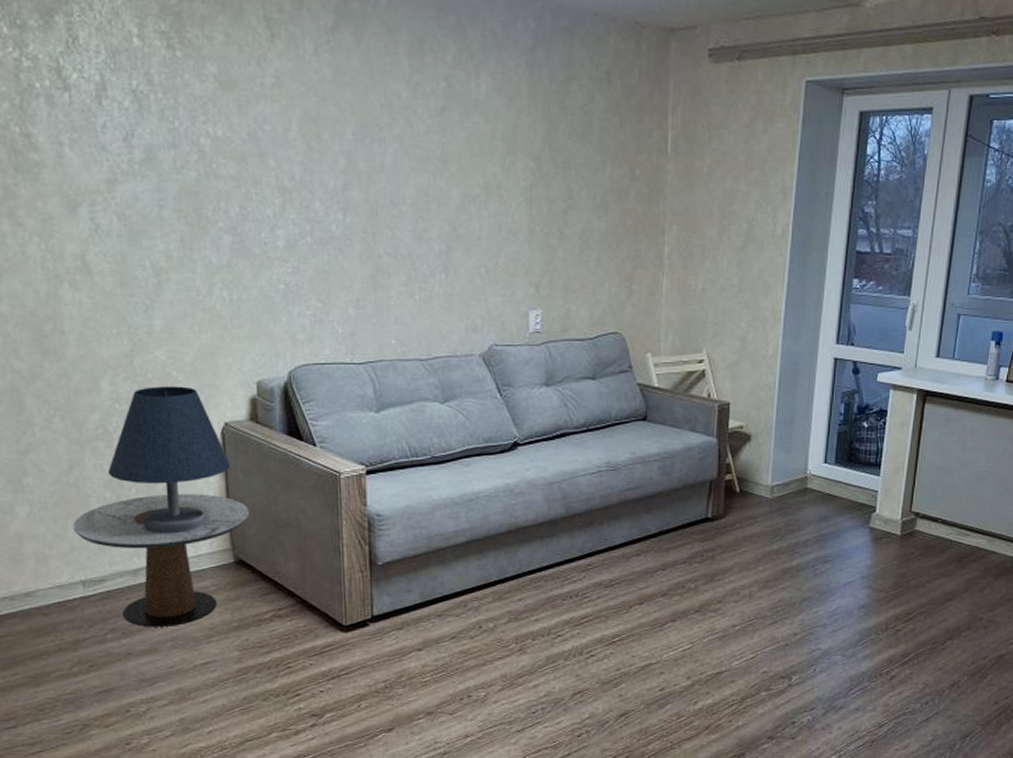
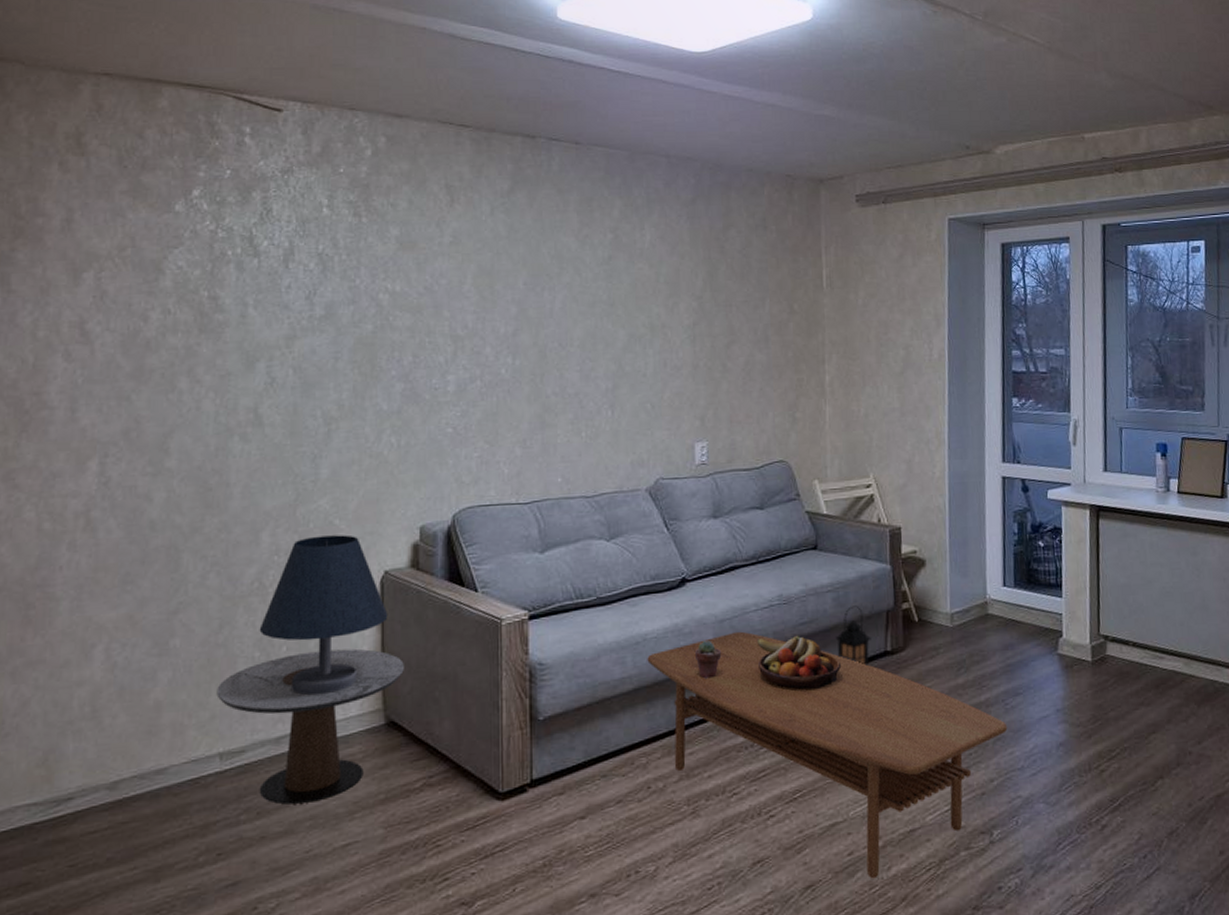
coffee table: none [479,493,815,711] -> present [647,631,1008,879]
potted succulent: none [524,501,551,535] -> present [694,641,722,679]
fruit bowl: none [584,499,664,549] -> present [756,635,842,690]
lantern: none [659,475,694,530] -> present [835,605,871,665]

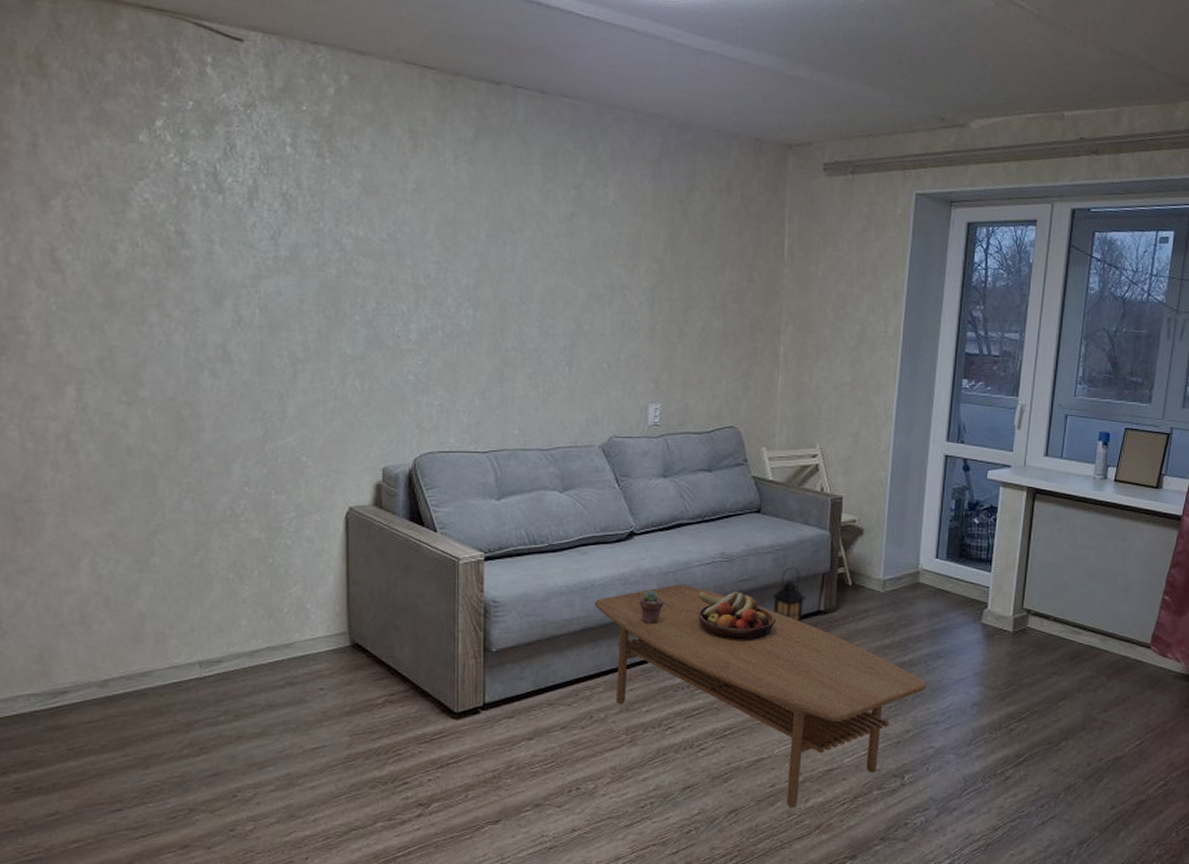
side table: present [216,648,404,805] -> none [195,576,367,710]
table lamp: present [259,535,388,695] -> none [232,471,353,615]

